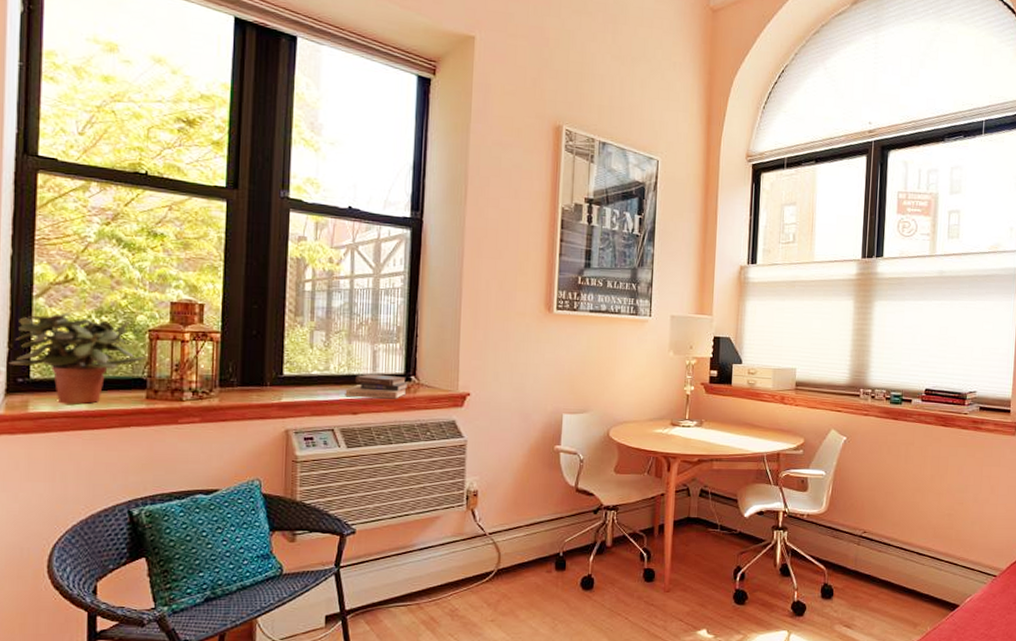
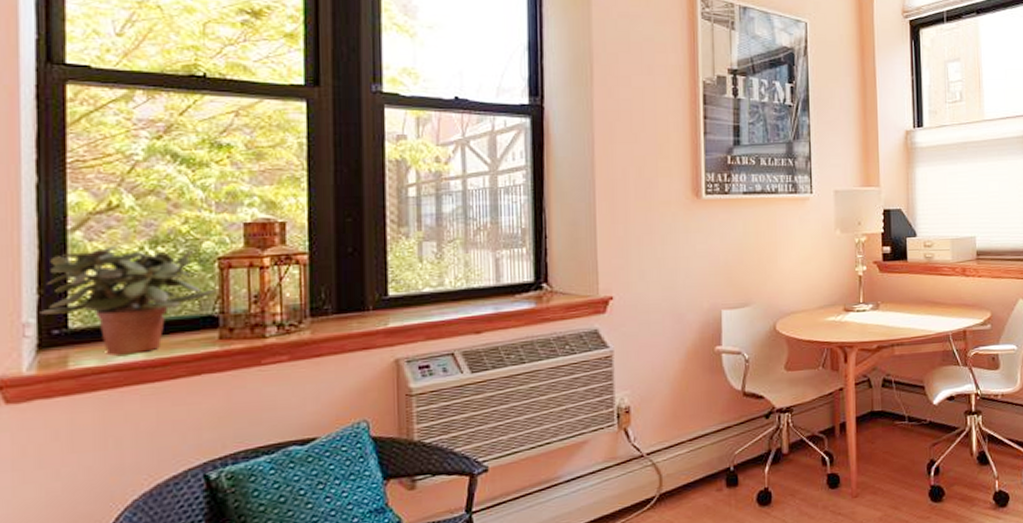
books: present [345,374,407,399] -> none [465,284,538,315]

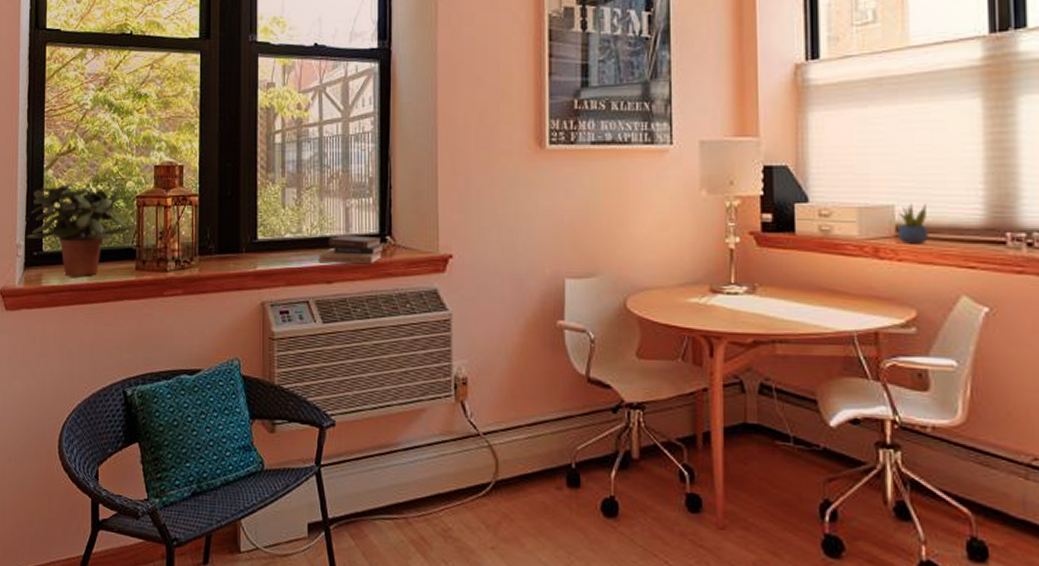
books: none [465,284,538,315] -> present [319,235,383,264]
succulent plant: none [978,234,998,265] -> present [898,203,929,244]

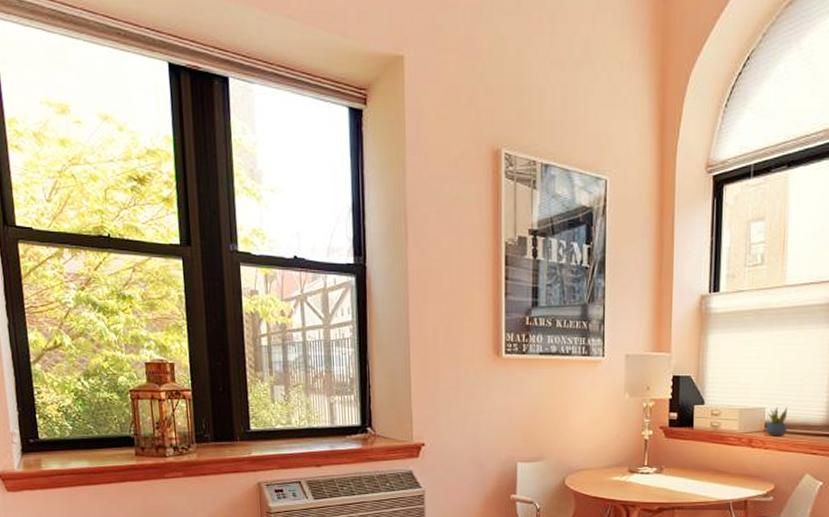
potted plant: present [26,183,134,277] -> none [20,377,130,462]
books: present [319,235,383,264] -> none [307,426,364,451]

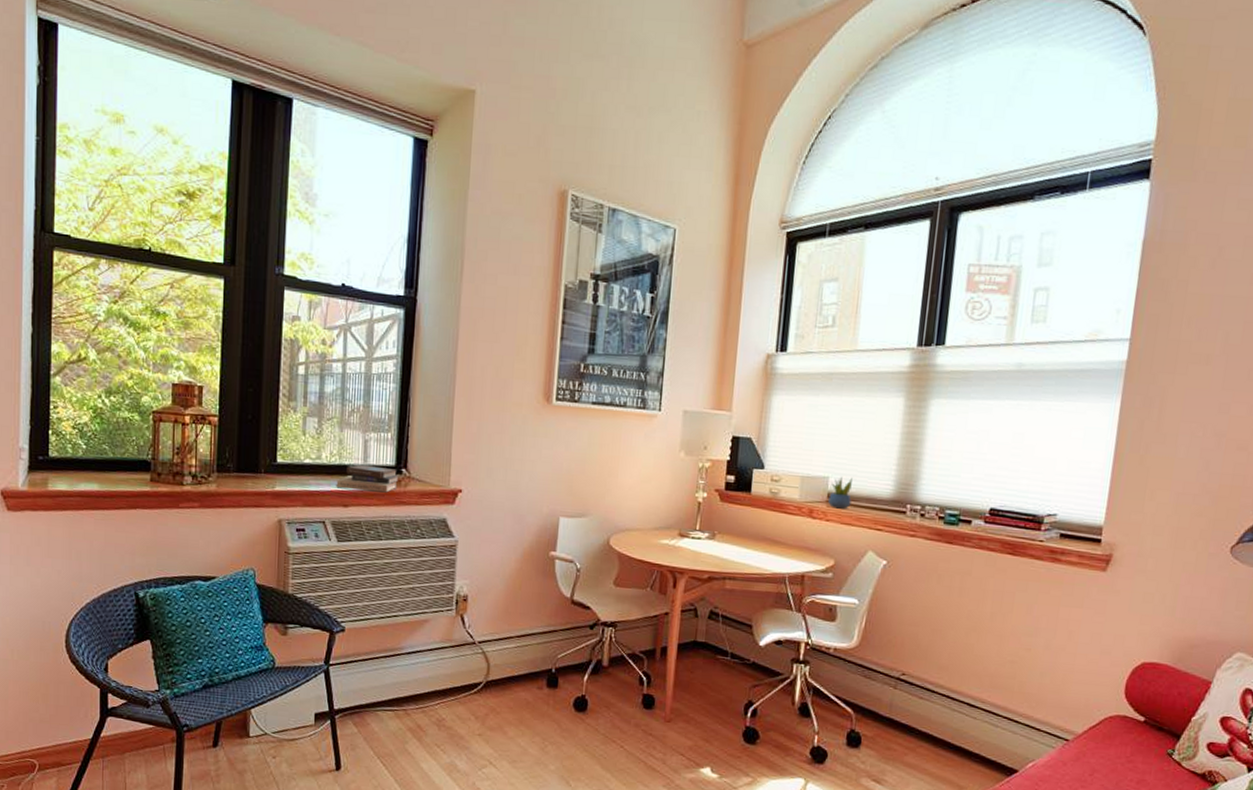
books: none [307,426,364,451] -> present [336,464,398,493]

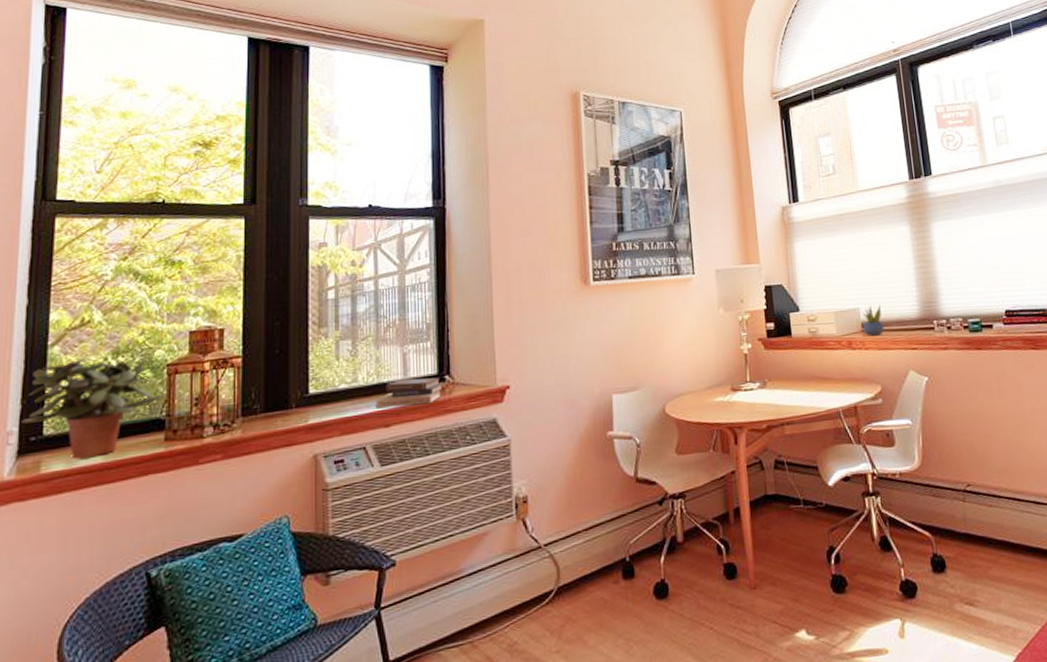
potted plant: none [30,392,149,485] -> present [21,358,163,460]

